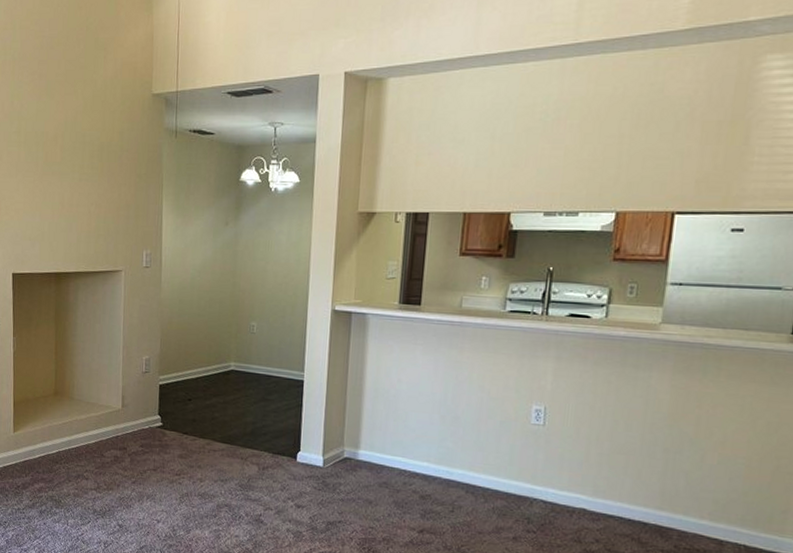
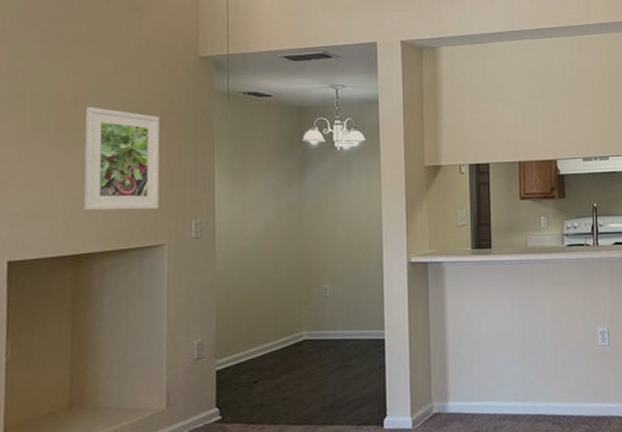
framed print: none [63,143,120,238] -> present [83,107,160,211]

